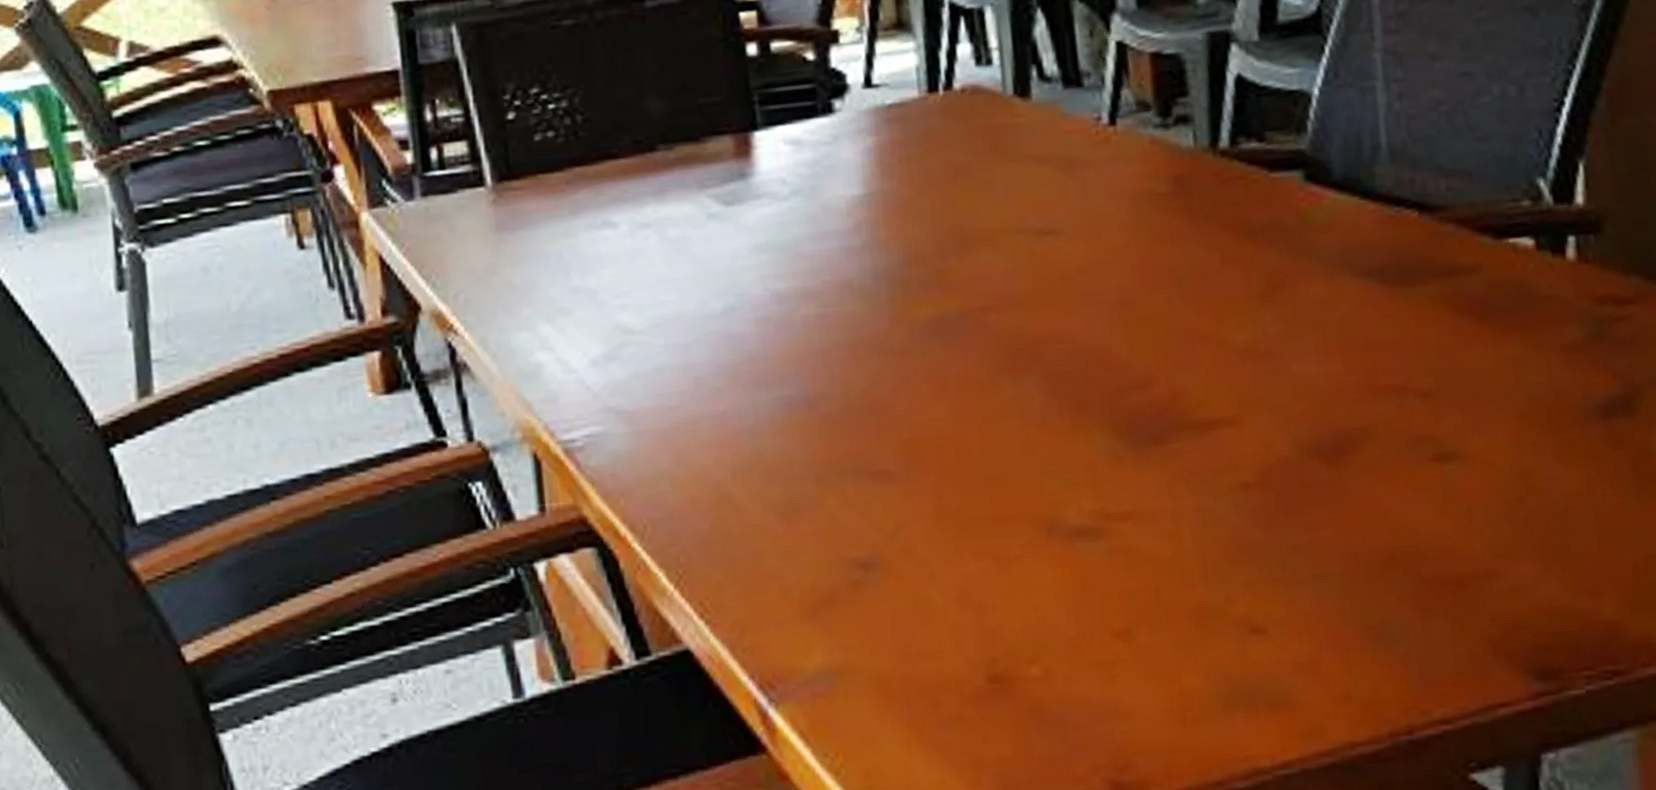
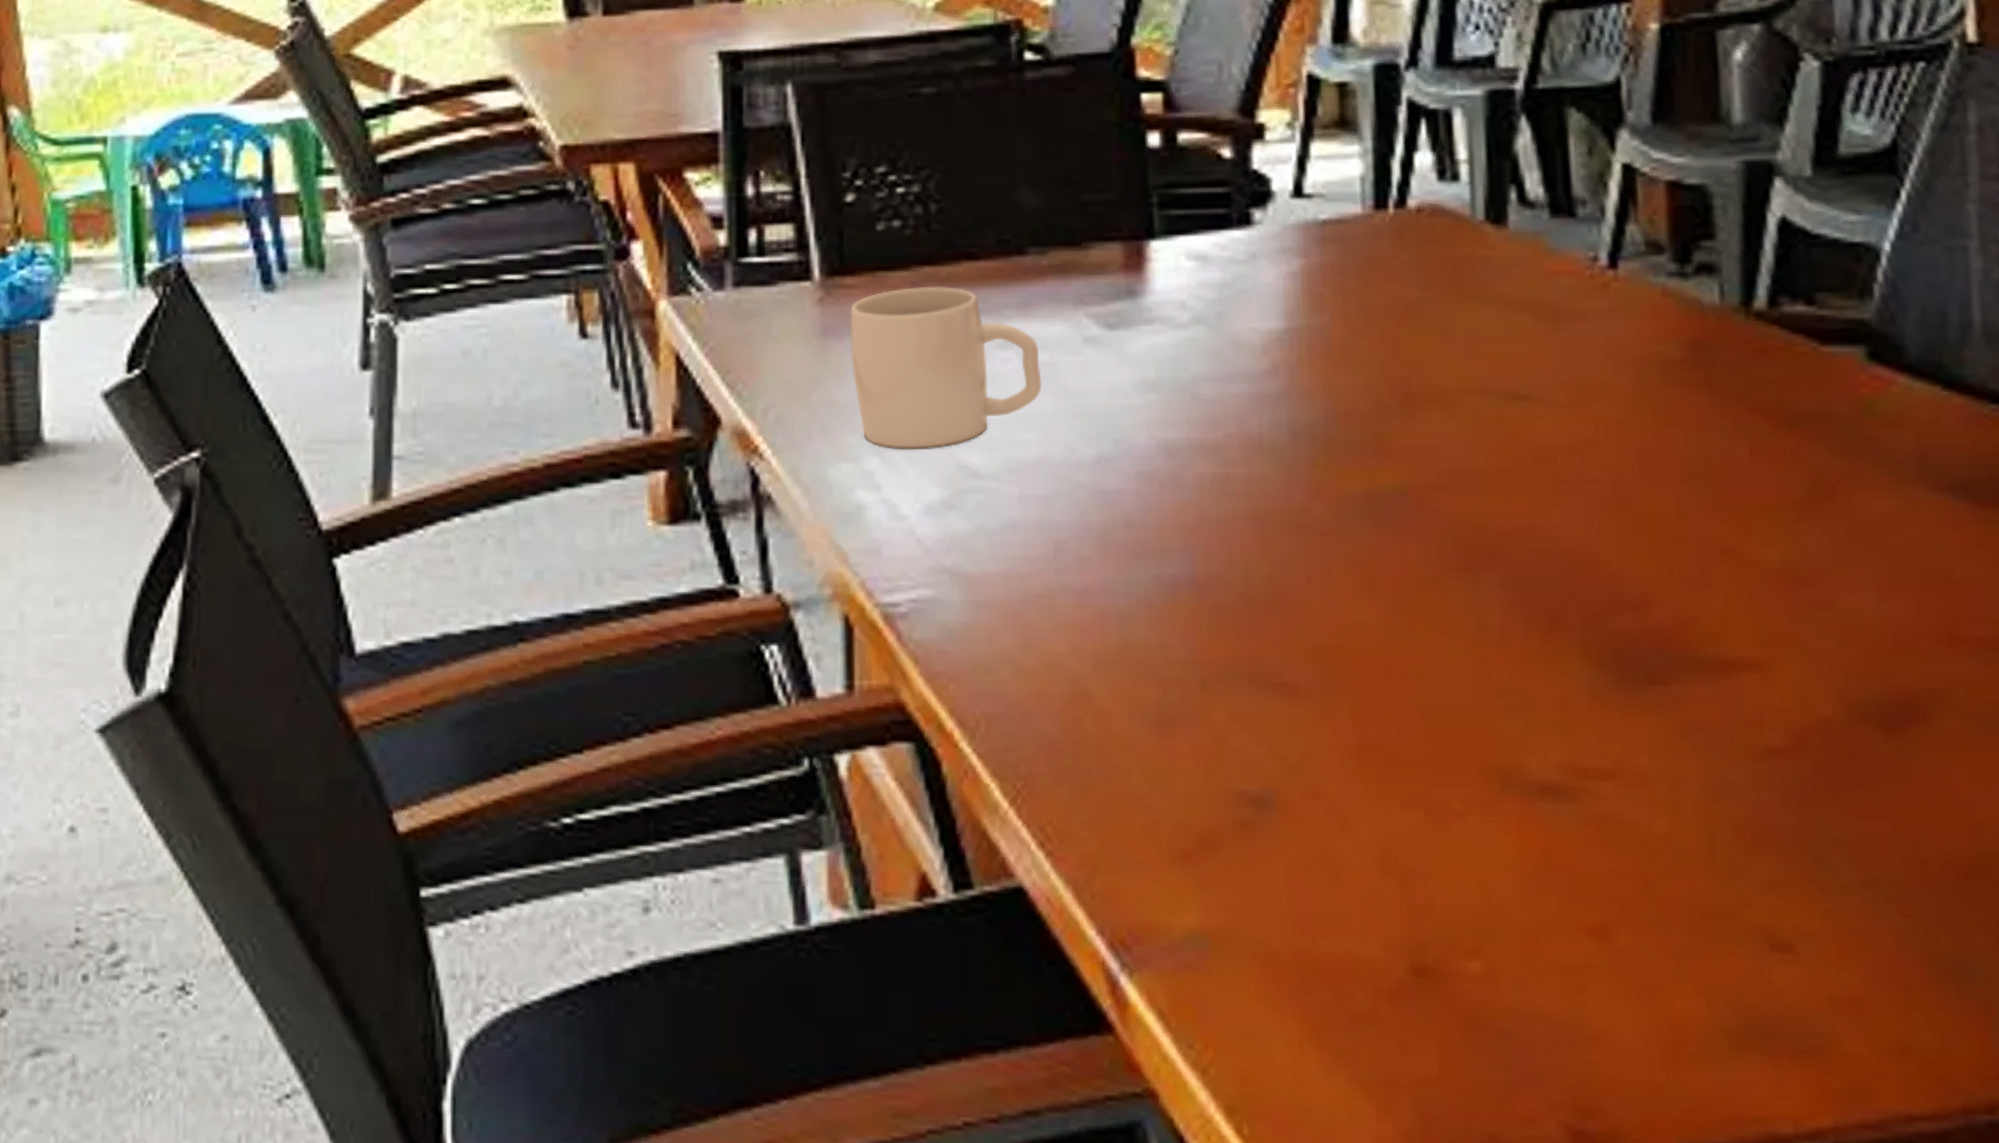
mug: none [518,182,677,318] -> present [849,286,1042,451]

